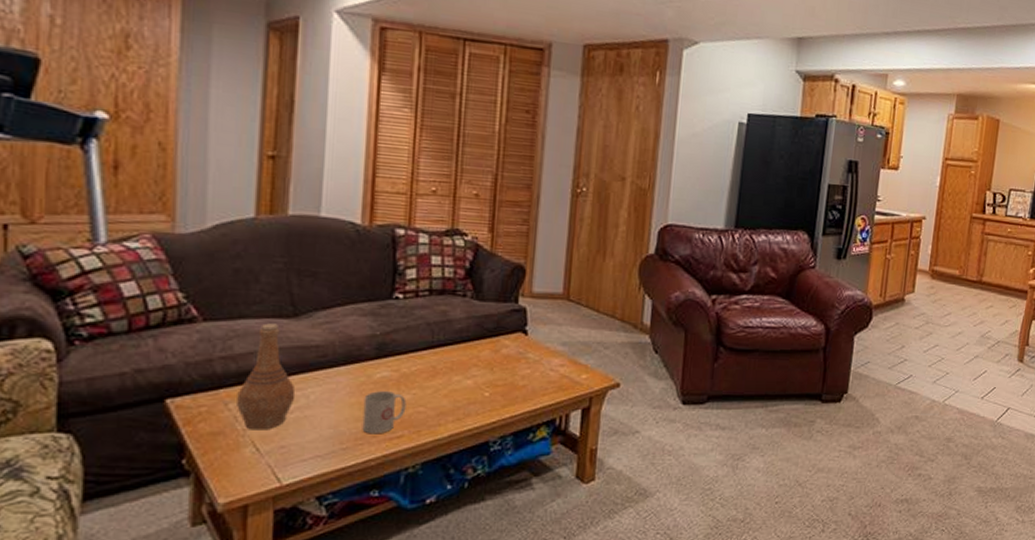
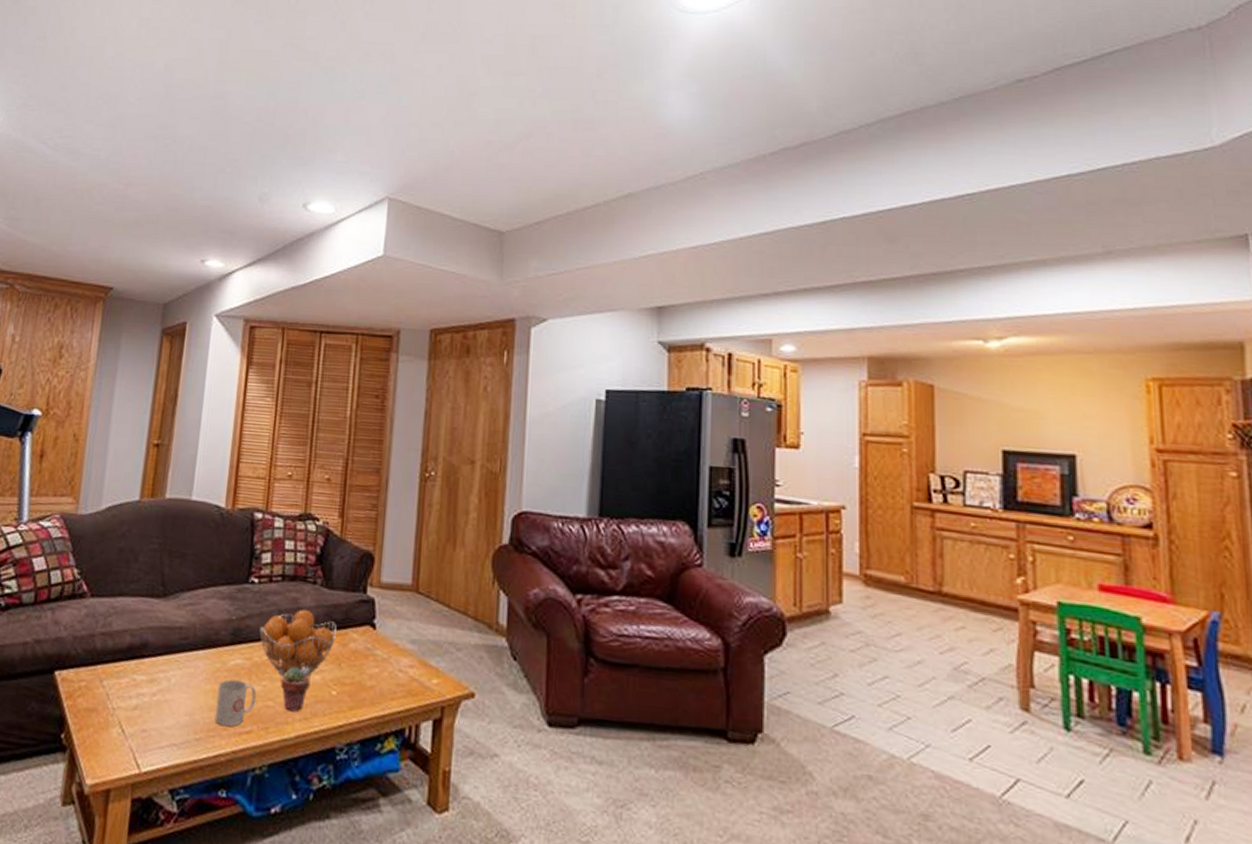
vase: present [237,323,296,430] -> none [109,602,159,711]
fruit basket: none [407,320,489,385] -> present [259,609,338,678]
potted succulent: none [431,375,462,415] -> present [280,667,310,712]

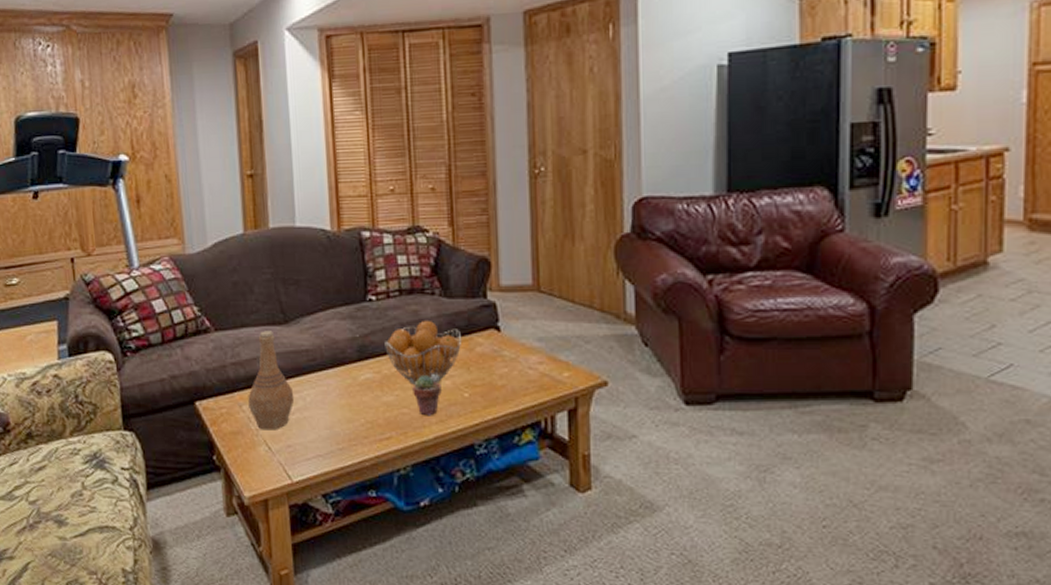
vase: none [109,602,159,711] -> present [248,331,295,430]
mug: present [214,679,257,727] -> none [352,393,391,436]

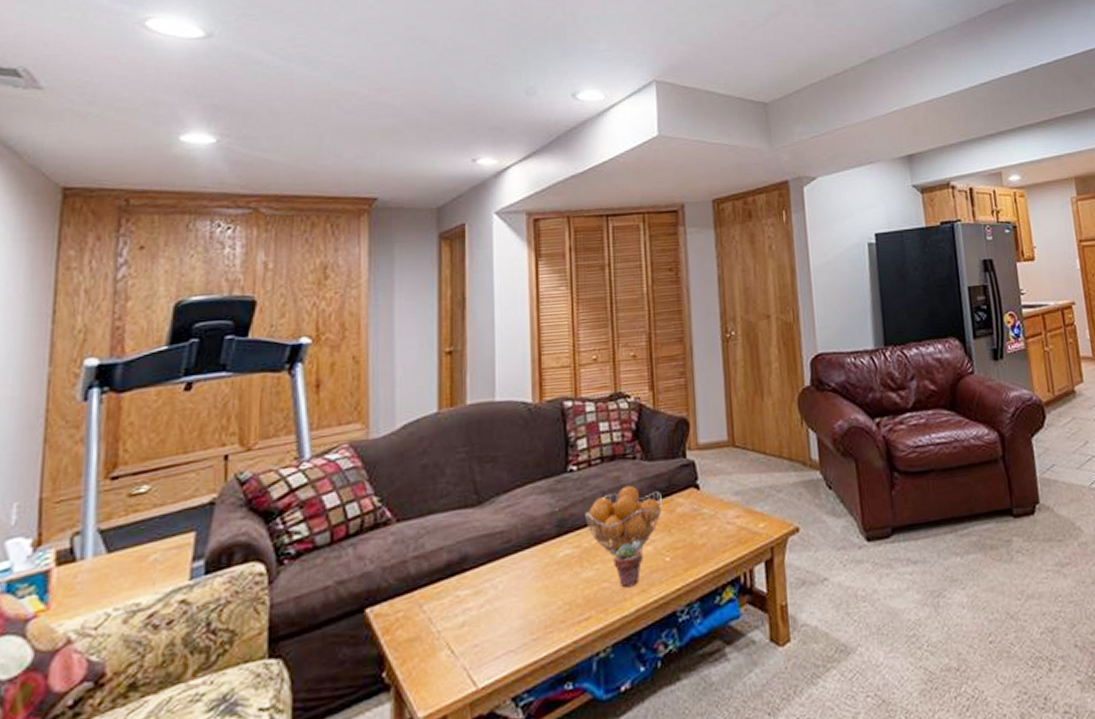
vase: present [248,331,295,430] -> none [431,514,485,631]

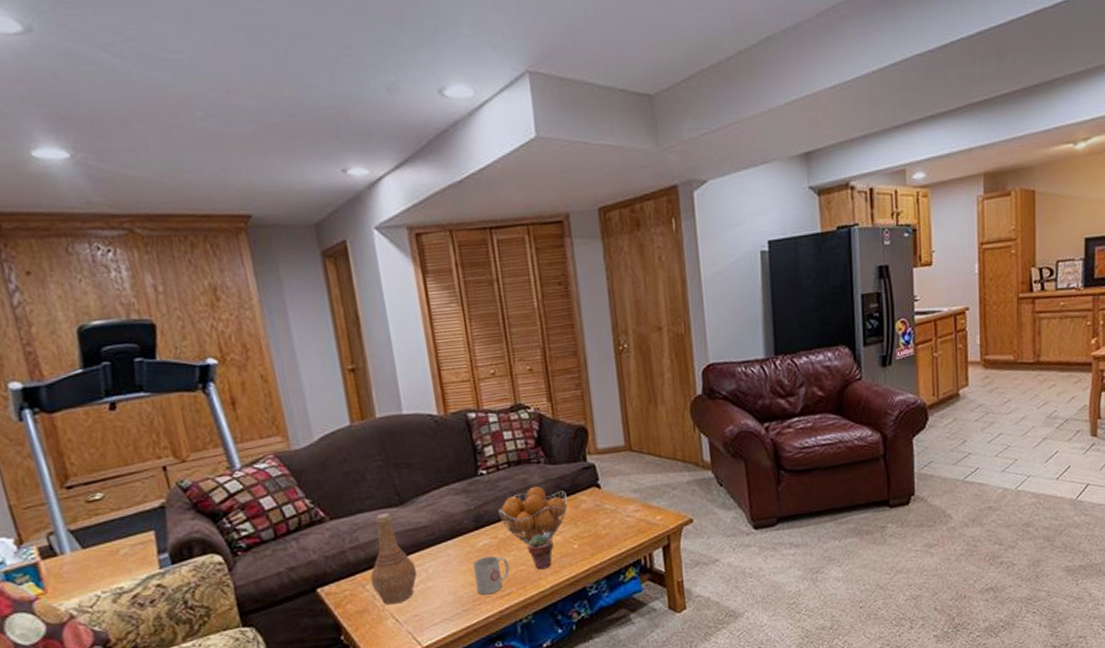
vase: none [431,514,485,631] -> present [370,513,418,605]
mug: none [549,570,591,620] -> present [472,556,510,595]

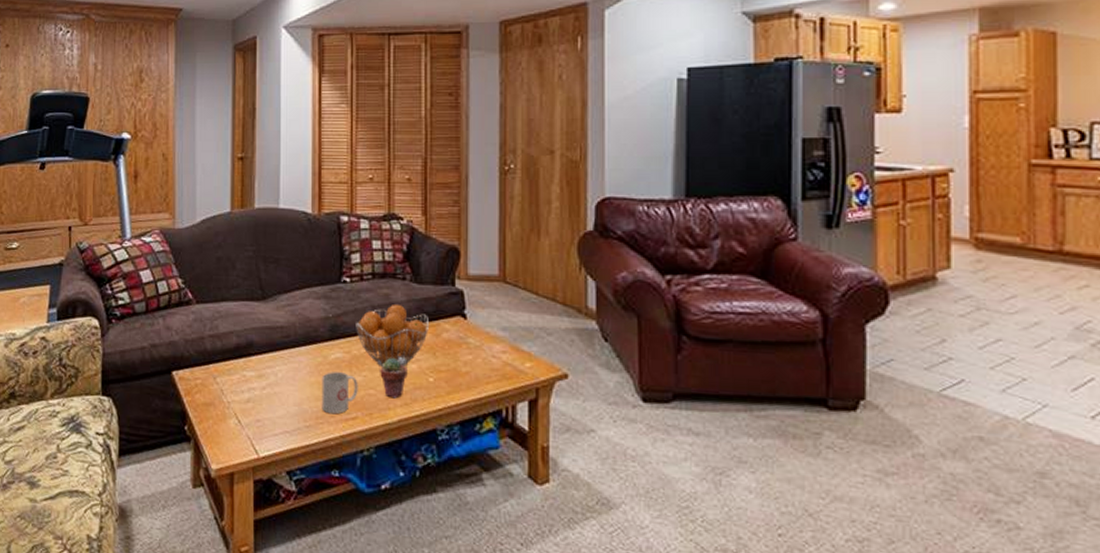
vase: present [370,513,418,605] -> none [222,305,267,404]

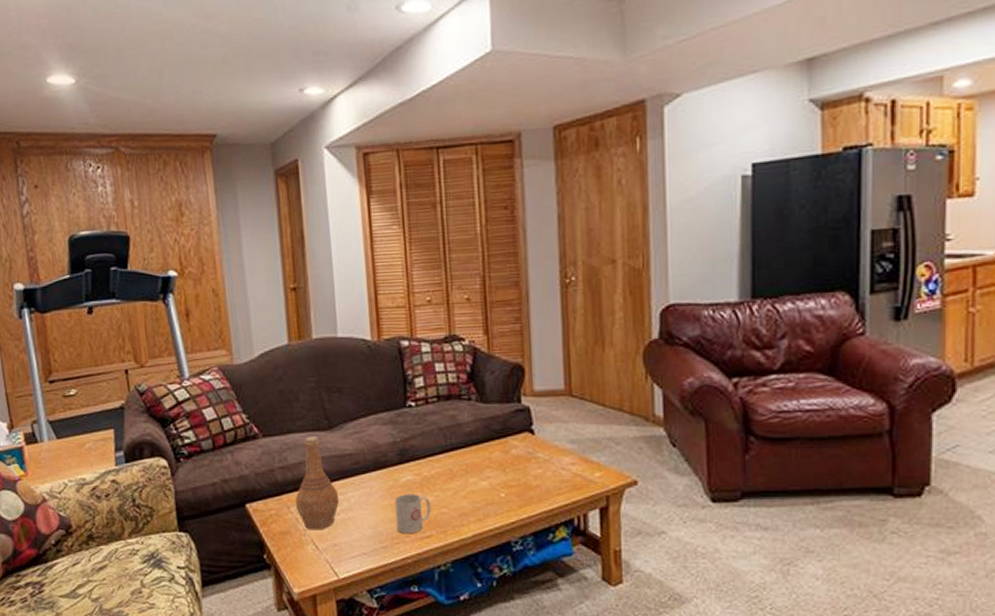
vase: none [222,305,267,404] -> present [295,436,340,530]
fruit basket: present [356,303,430,368] -> none [424,424,498,487]
potted succulent: present [380,358,408,399] -> none [451,477,479,515]

